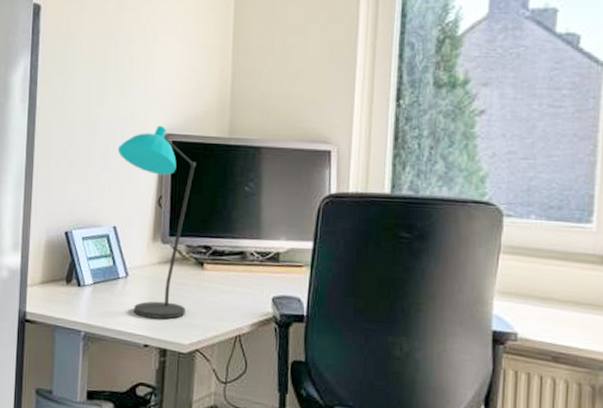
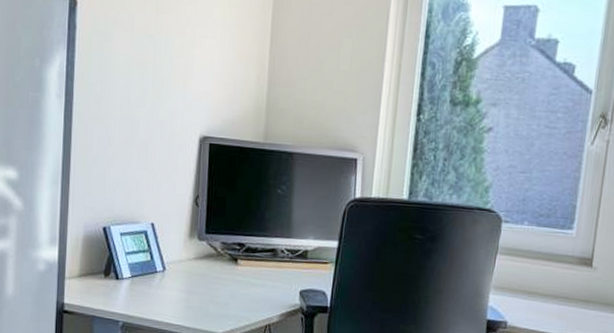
desk lamp: present [117,125,196,320] -> none [155,128,232,311]

